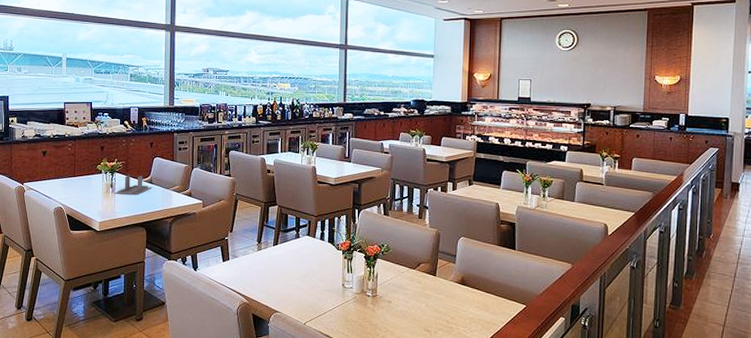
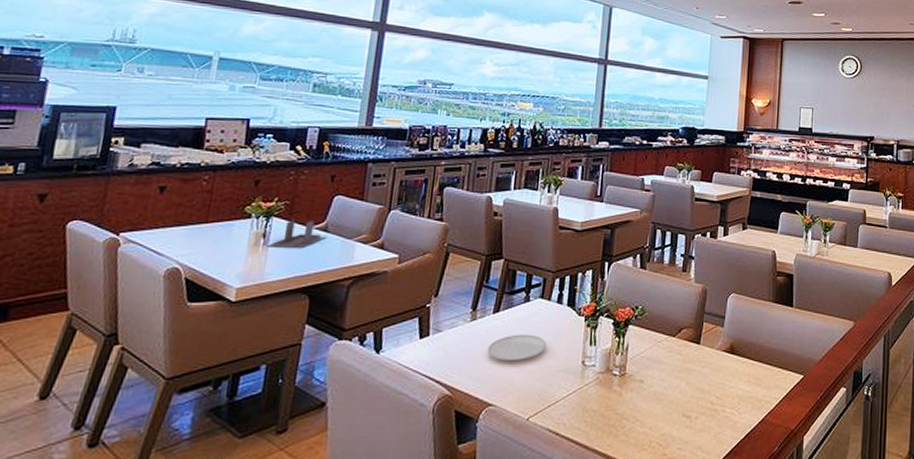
plate: none [271,262,314,282] -> present [487,334,546,362]

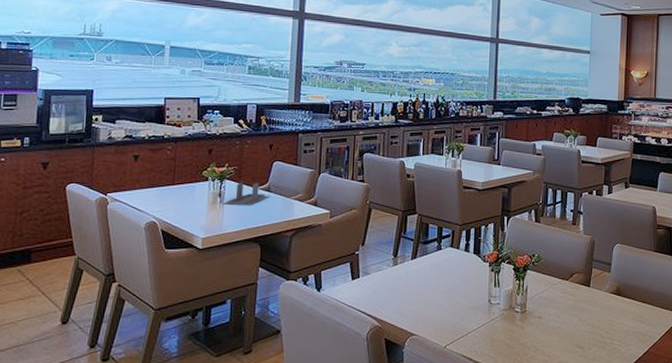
plate: present [487,334,546,362] -> none [408,277,457,299]

